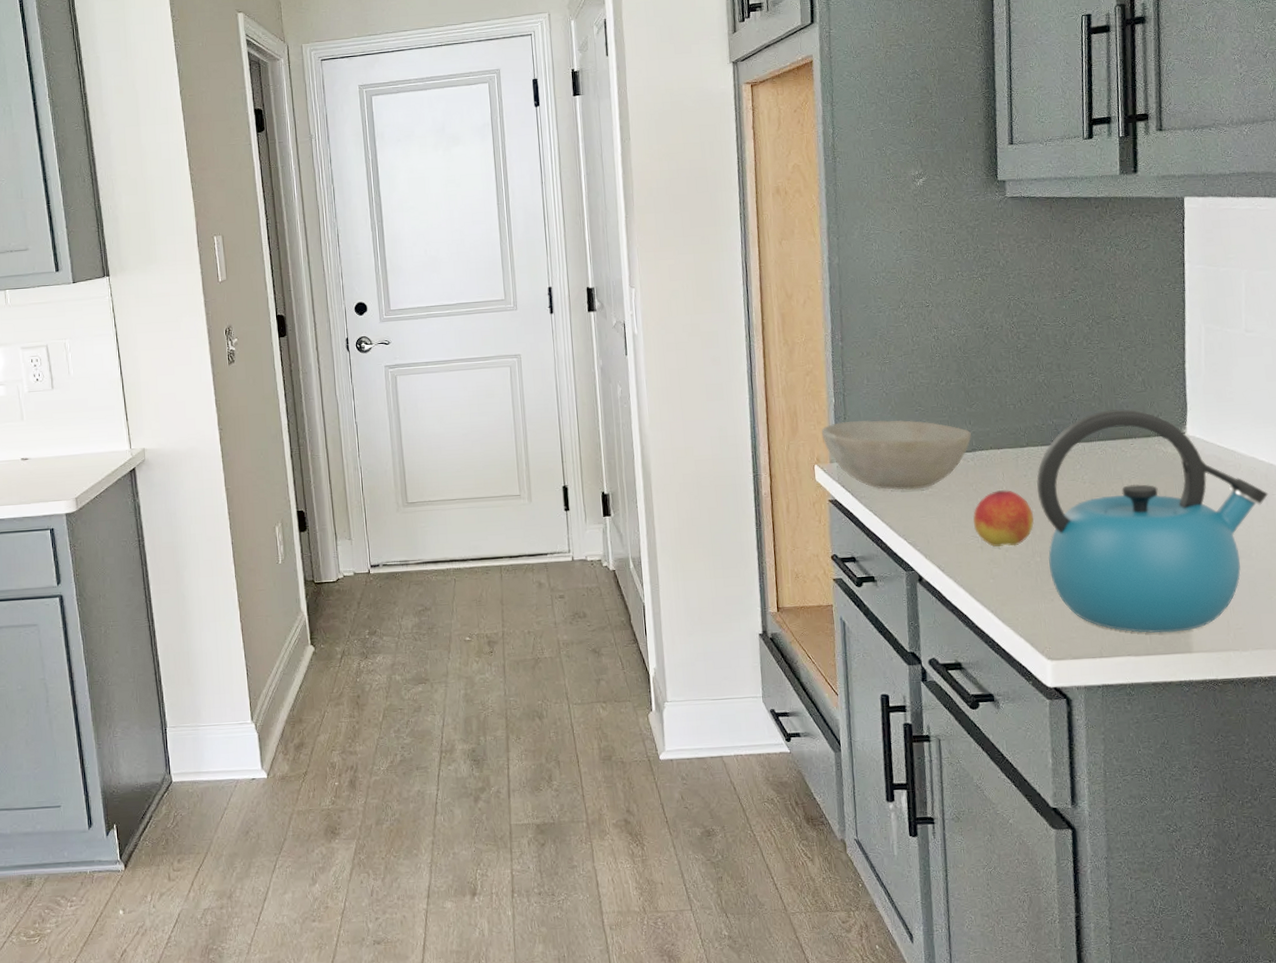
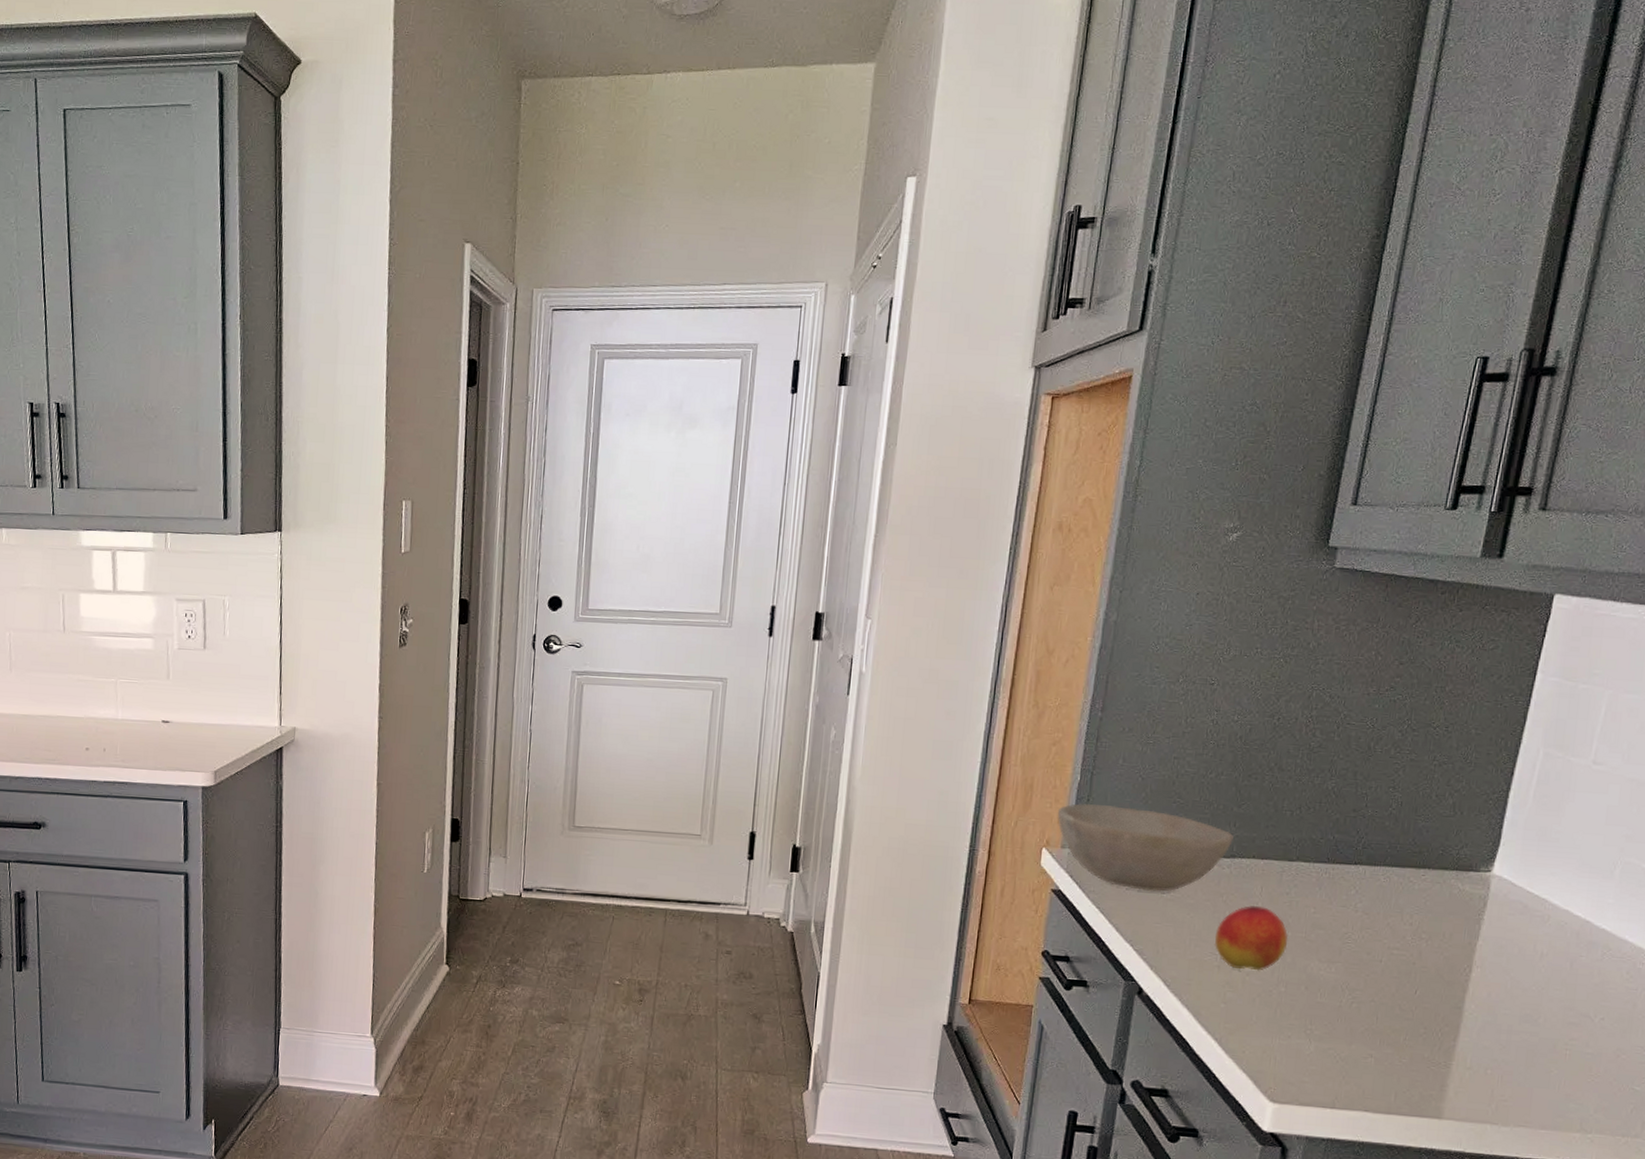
kettle: present [1037,409,1269,633] -> none [1293,832,1576,1095]

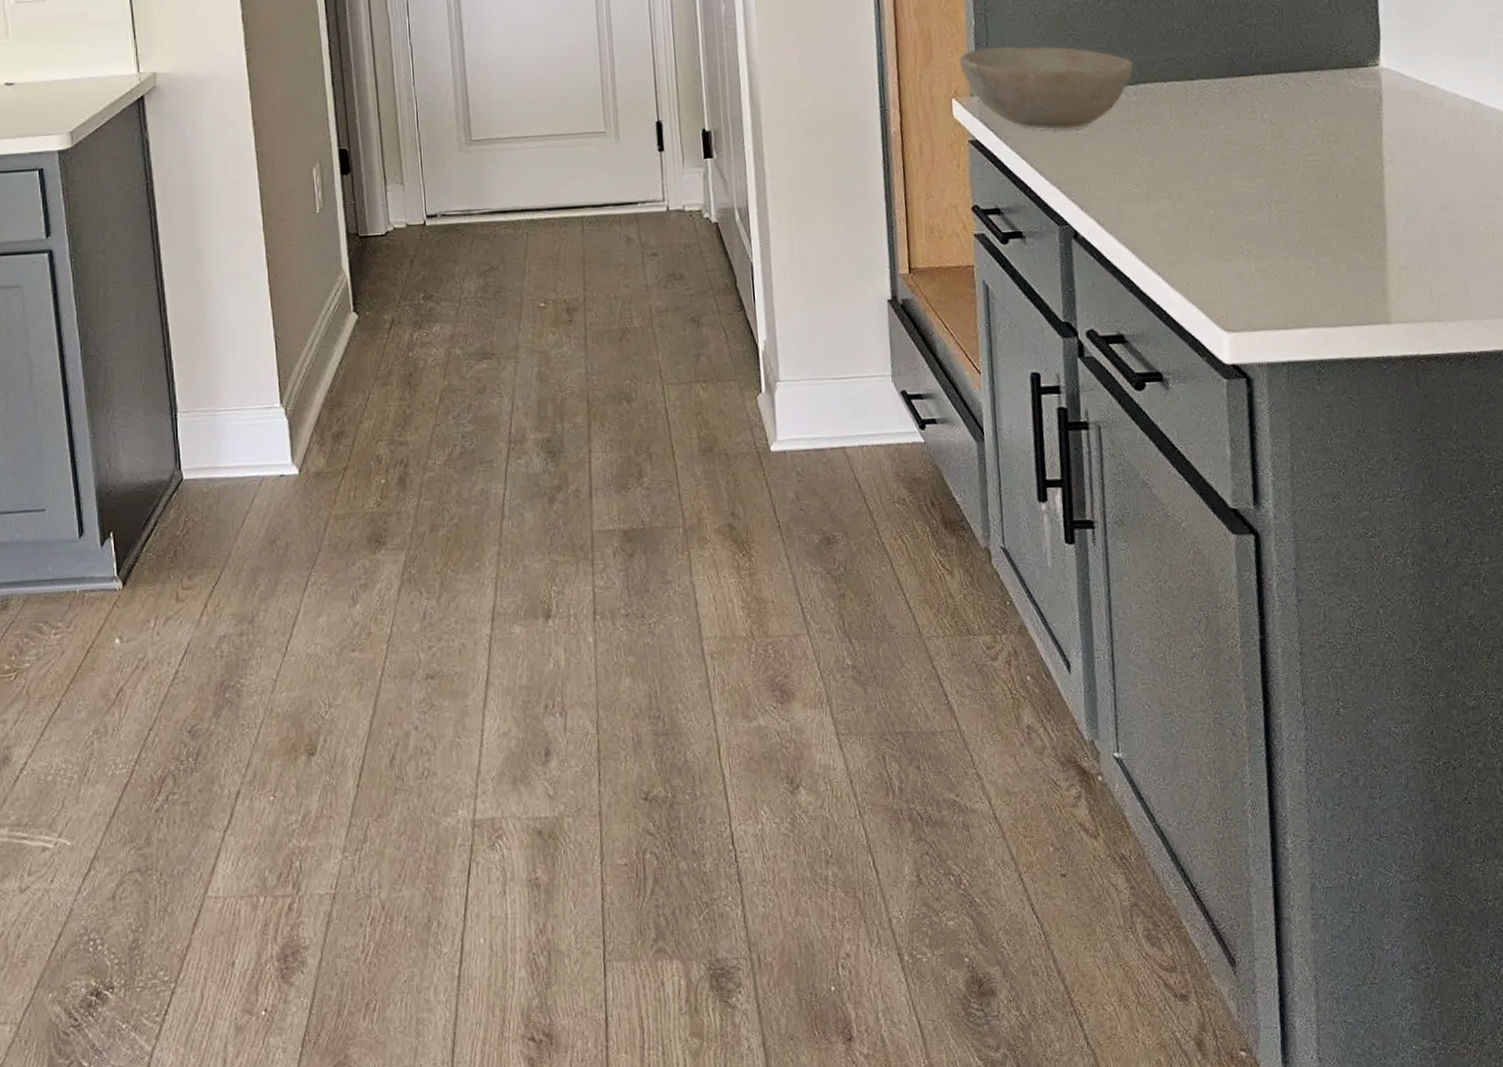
peach: present [1214,905,1289,971] -> none [1136,129,1207,197]

